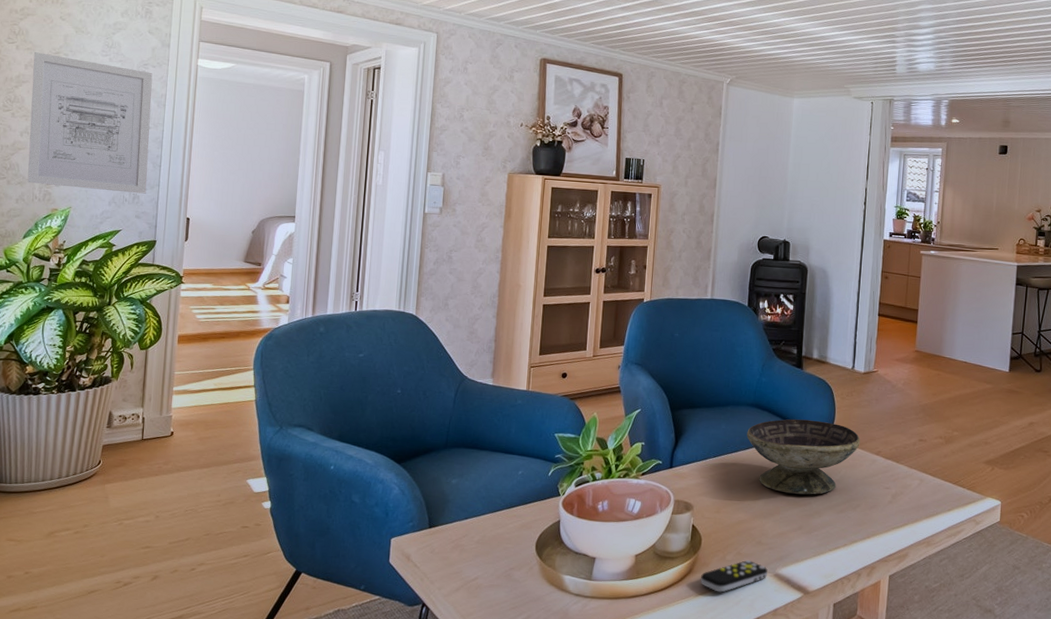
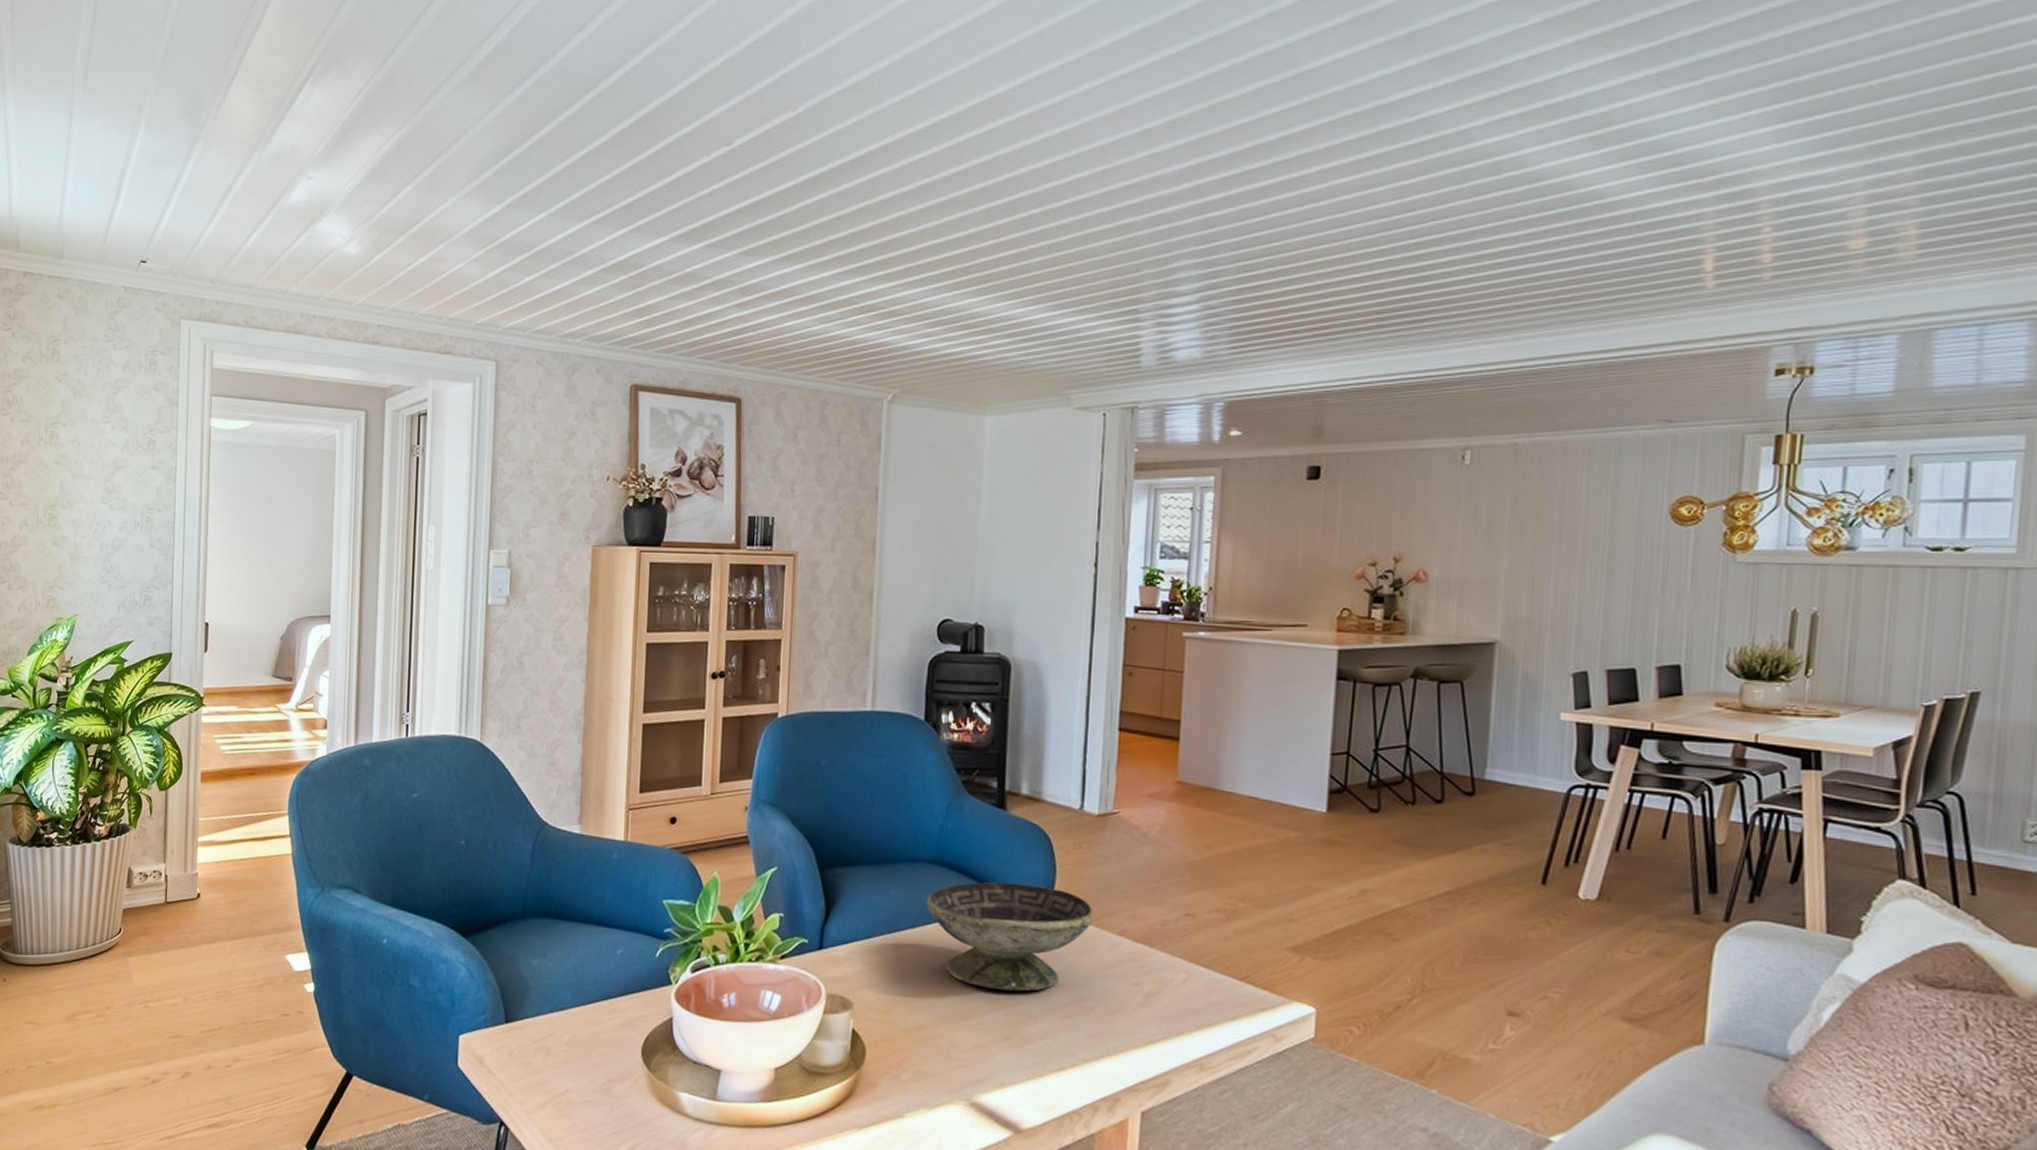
wall art: present [27,52,153,194] -> none [29,424,160,594]
remote control: present [700,559,768,593] -> none [864,1080,960,1126]

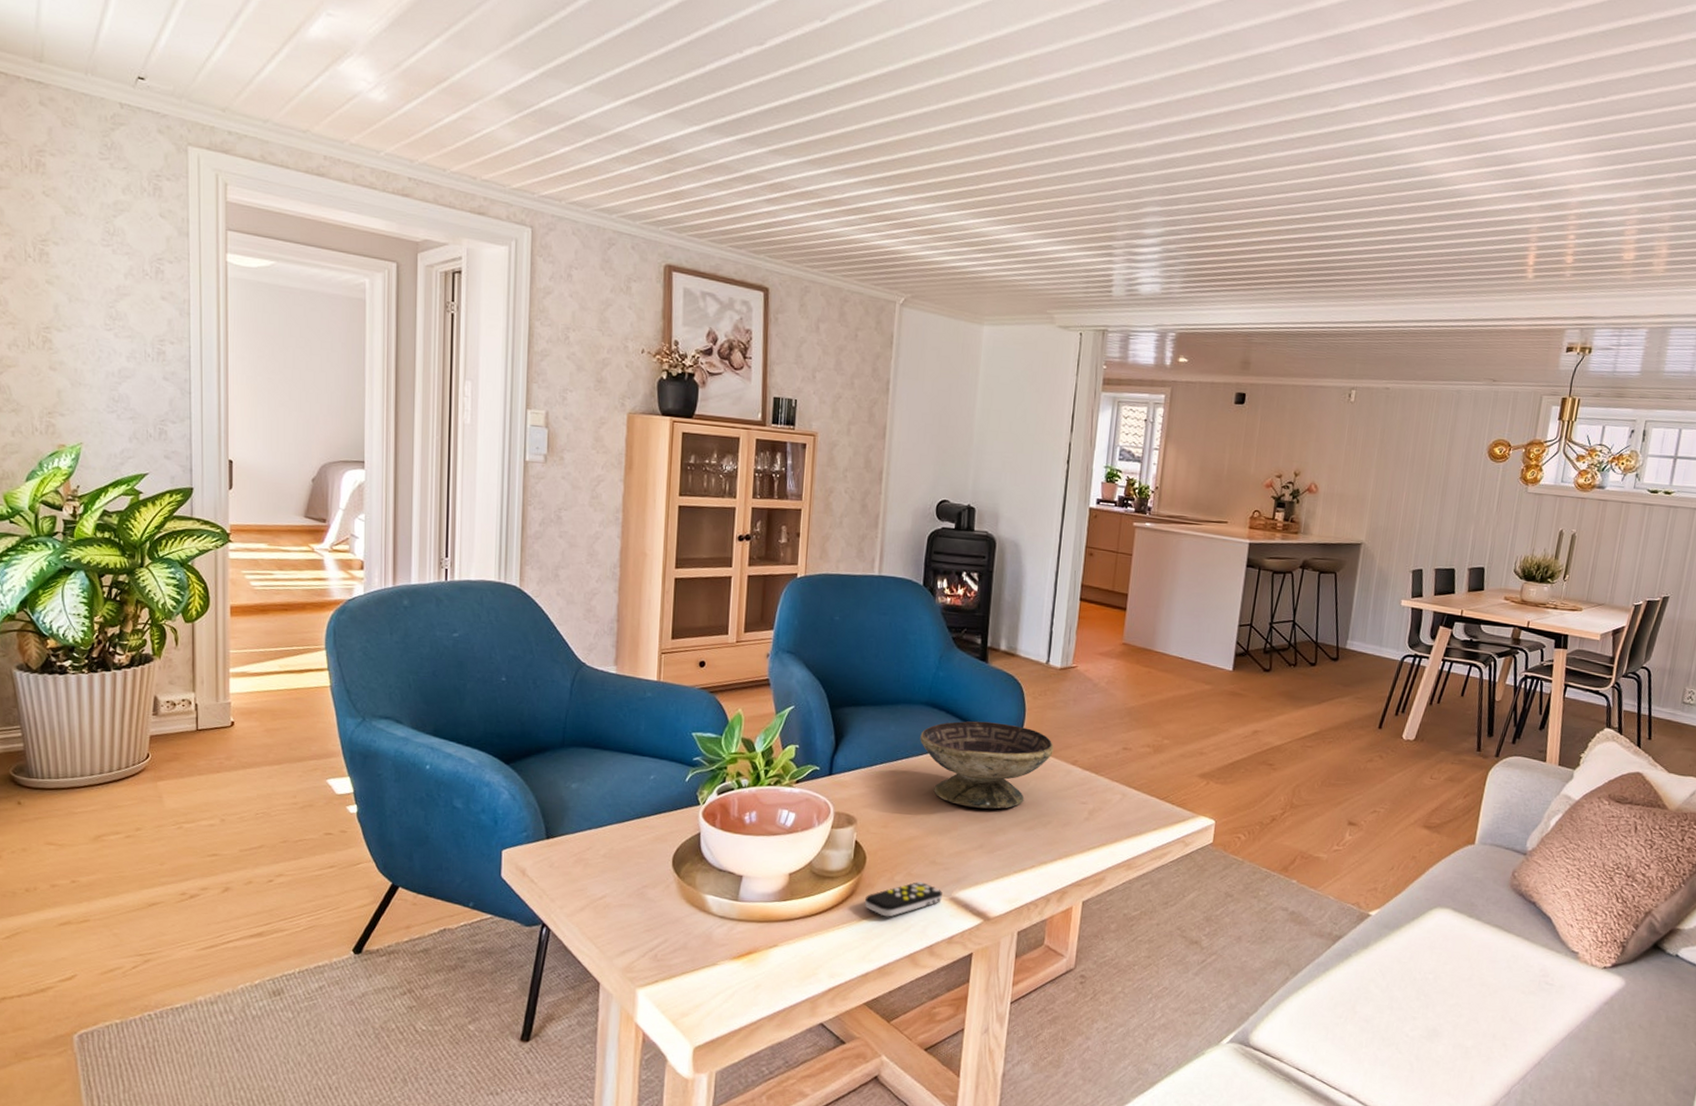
remote control: none [864,1080,960,1126] -> present [864,881,942,917]

